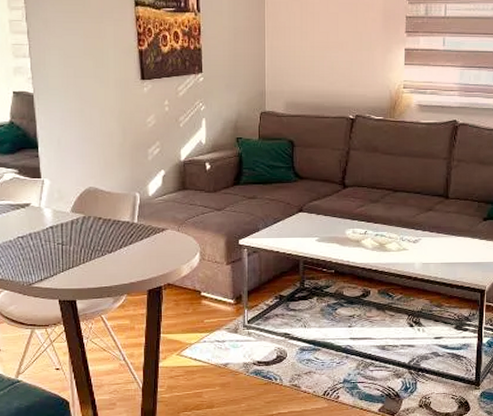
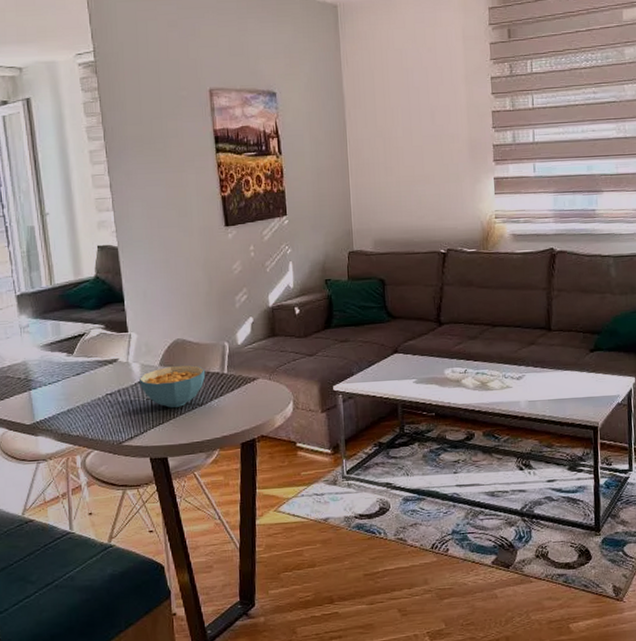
cereal bowl: none [51,212,116,253] -> present [140,364,206,408]

